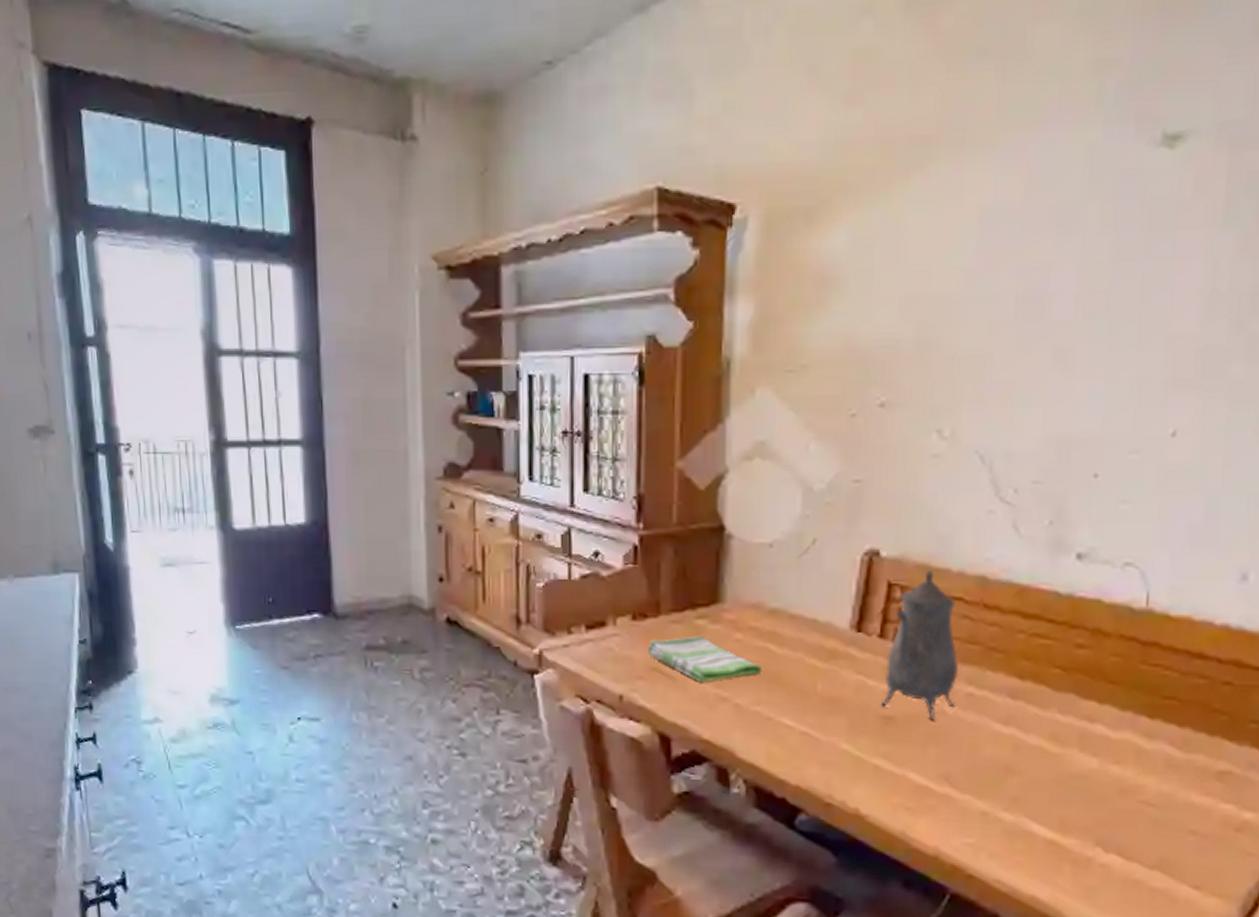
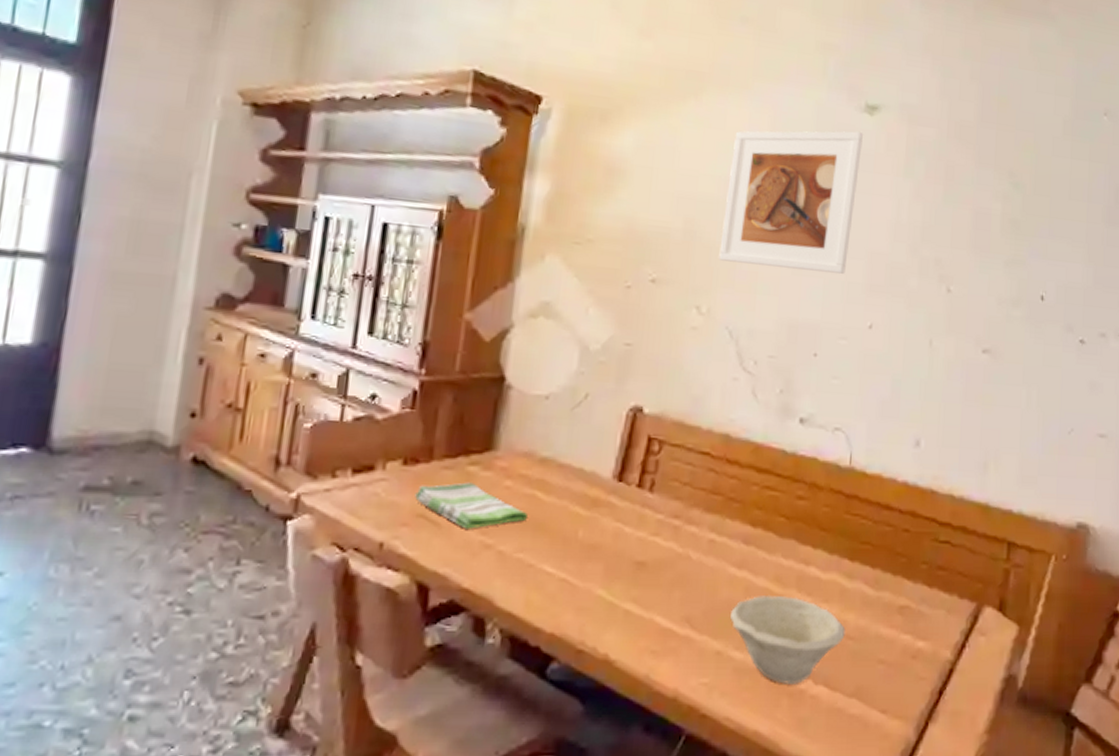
teapot: present [880,571,960,721] -> none [634,427,704,566]
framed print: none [962,174,1159,371] -> present [719,131,863,274]
bowl: none [997,754,1144,851] -> present [730,596,846,684]

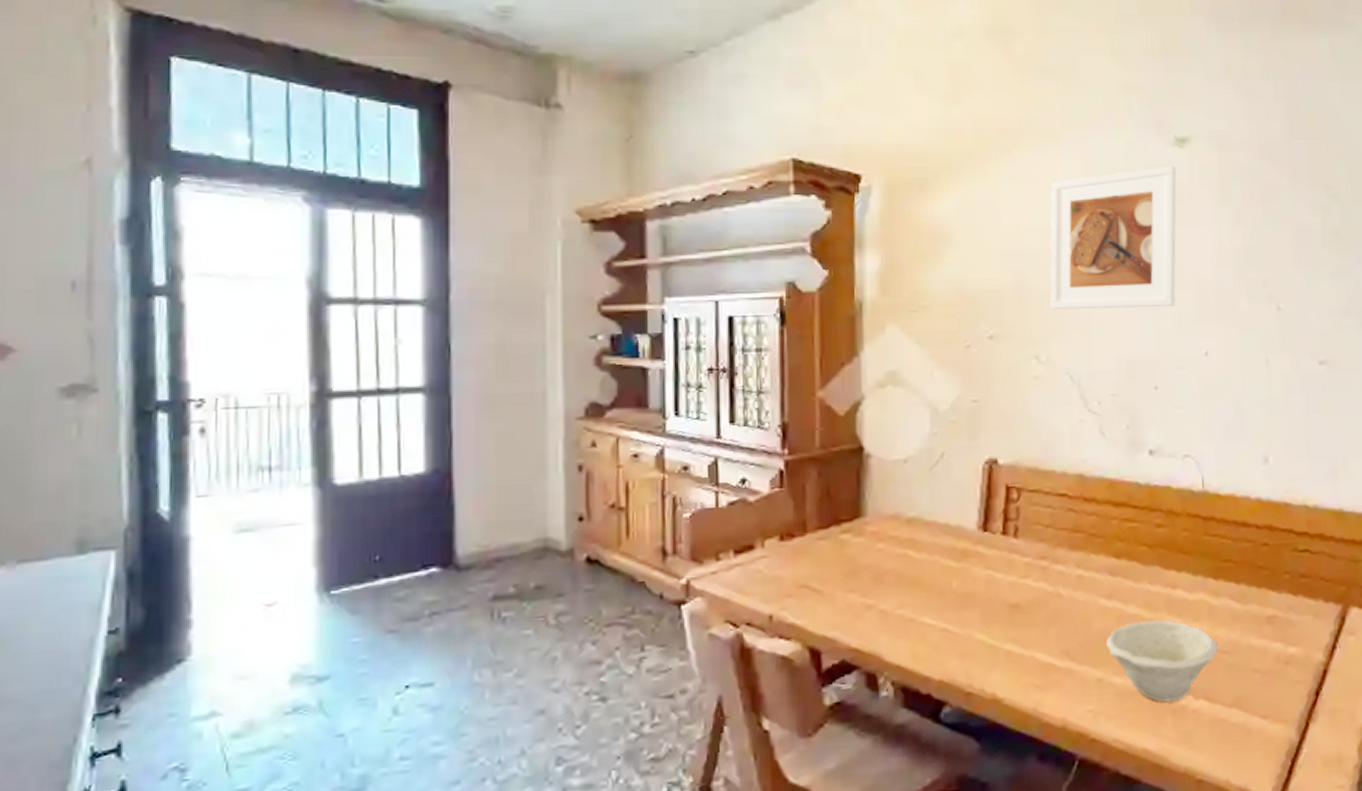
dish towel: present [415,482,529,529] -> none [795,549,904,593]

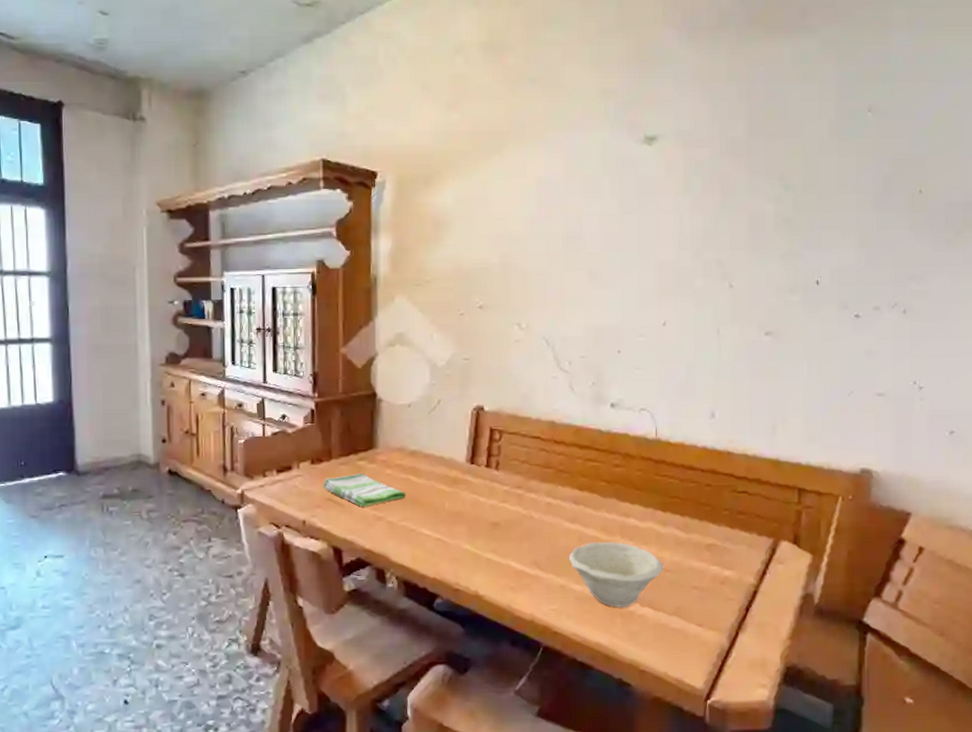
dish towel: none [795,549,904,593] -> present [323,473,407,507]
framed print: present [1050,165,1177,309] -> none [531,160,644,284]

